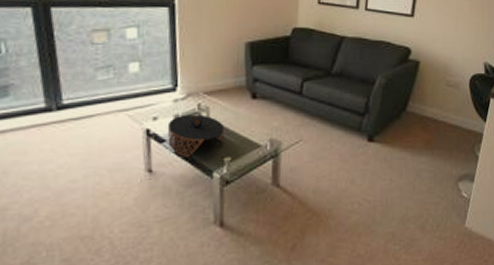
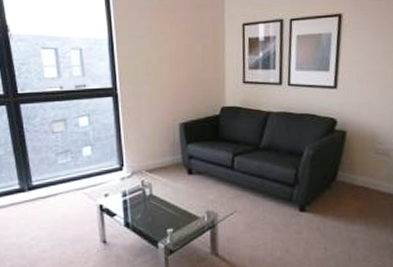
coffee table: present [167,114,225,158] -> none [117,190,167,230]

